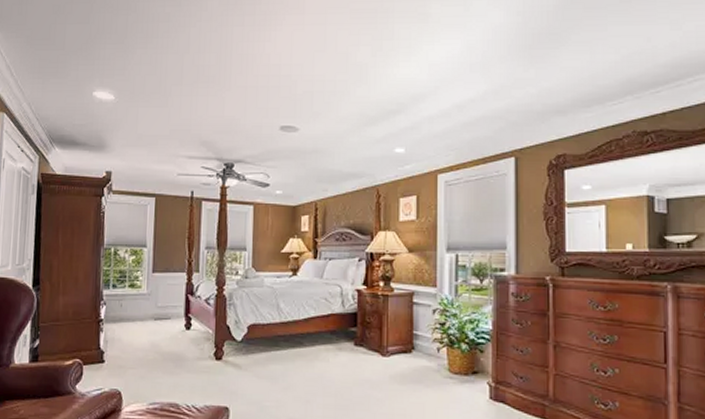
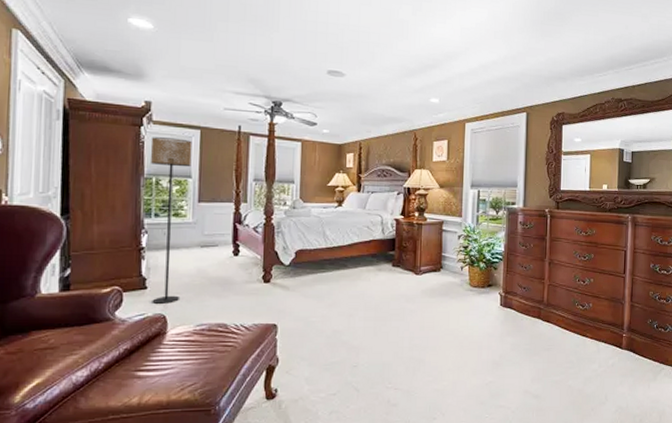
floor lamp: none [108,207,148,379] -> present [150,137,192,304]

